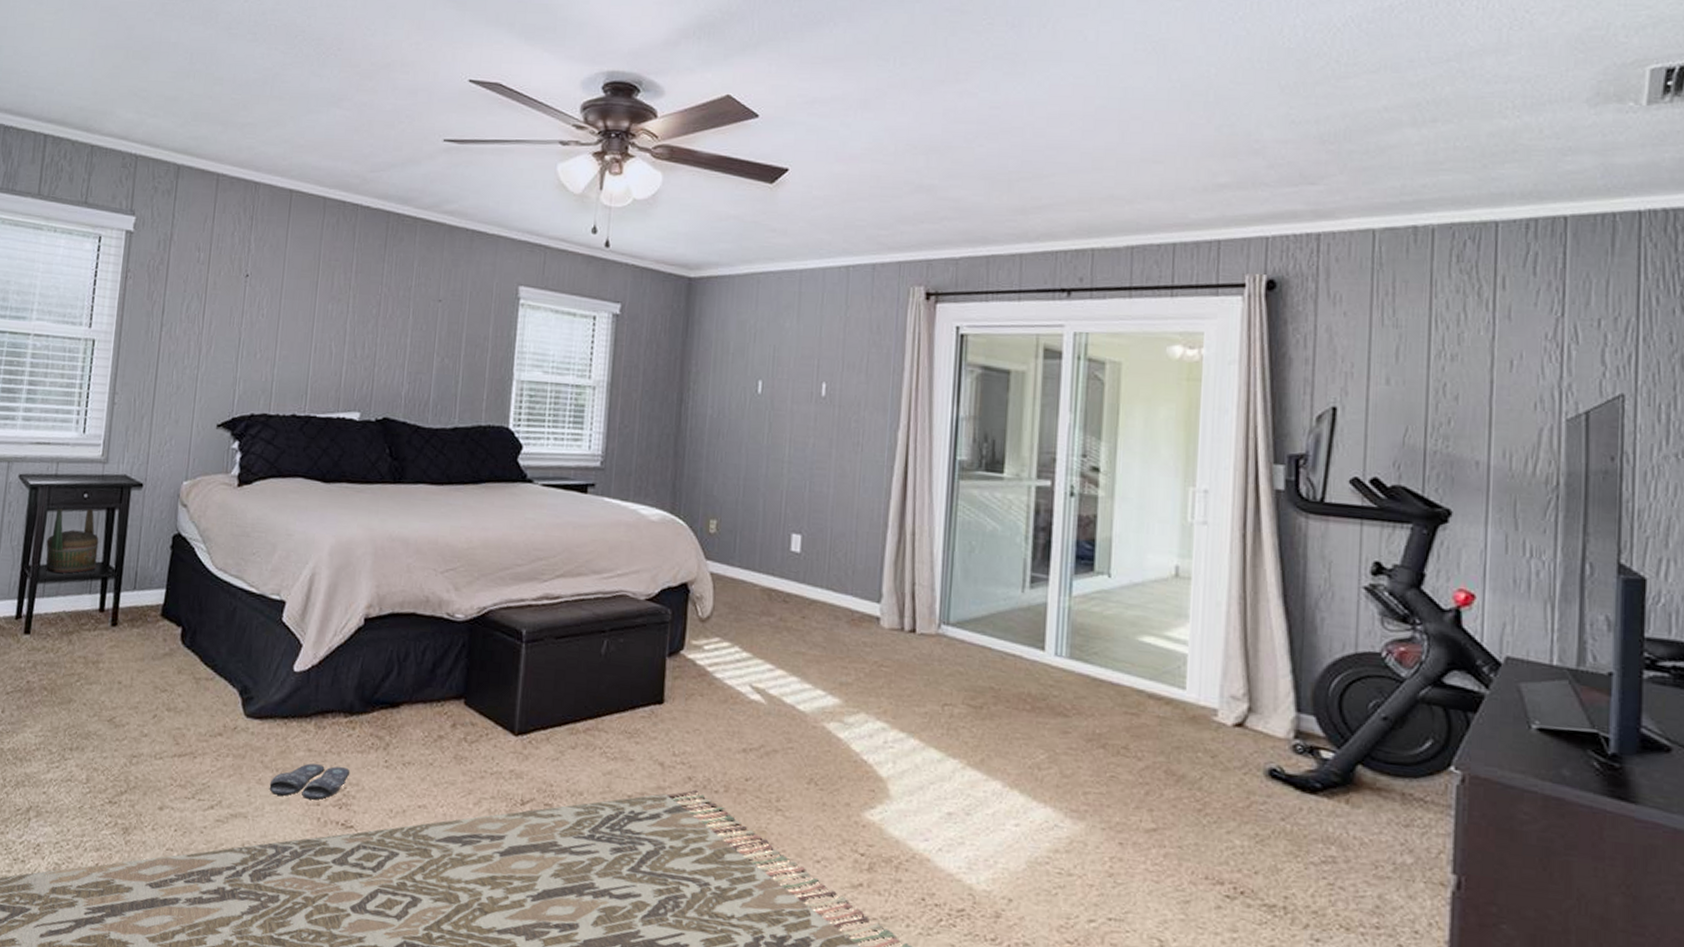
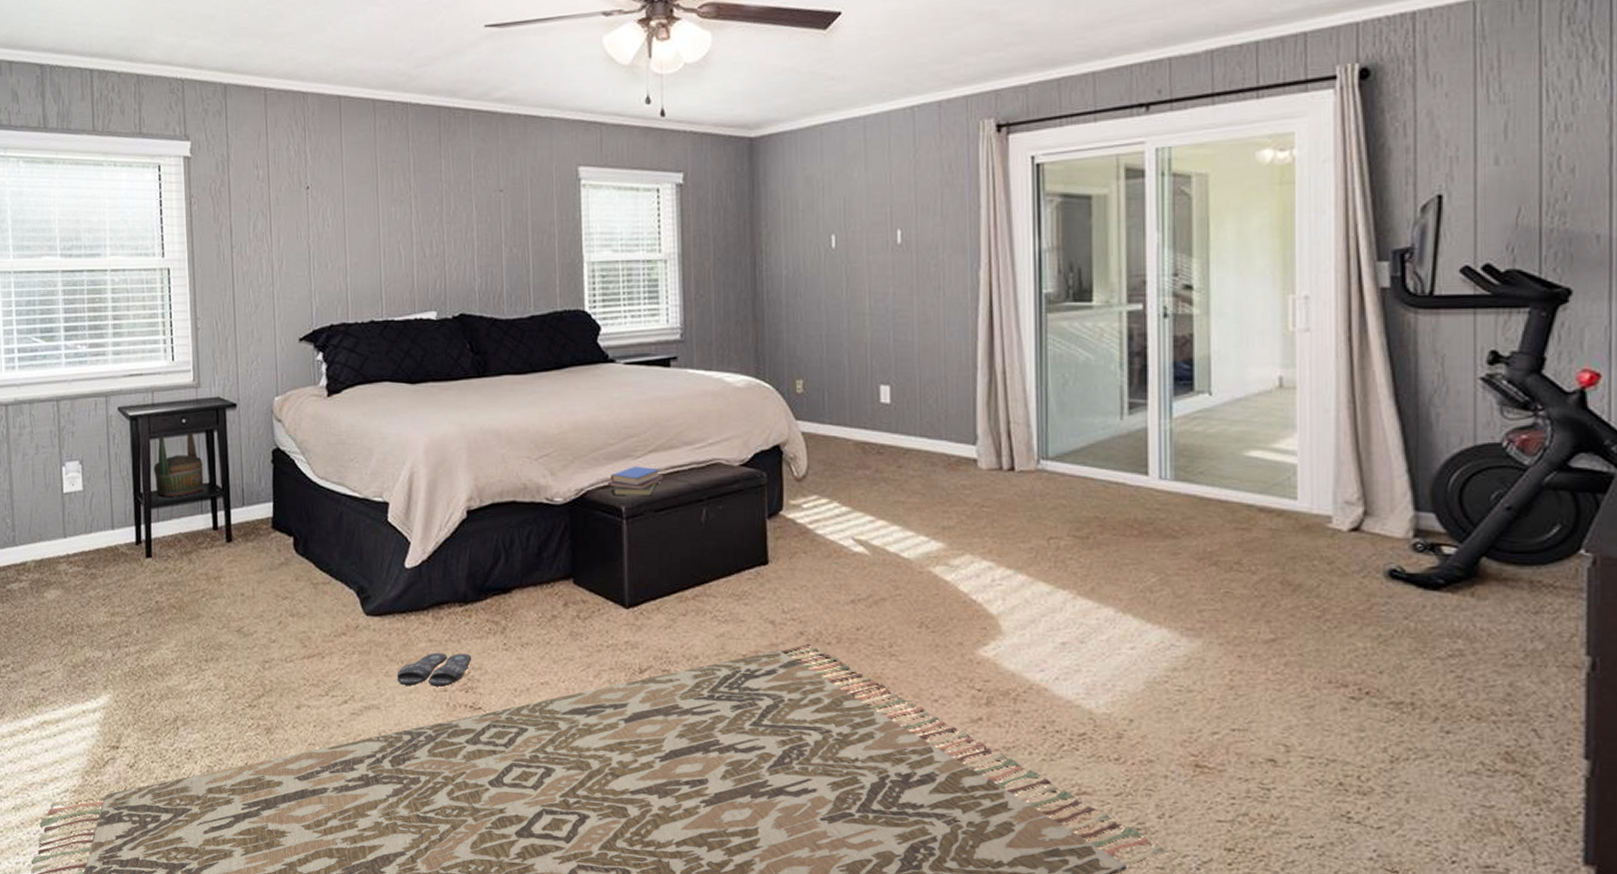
book: none [510,589,569,622] -> present [607,466,664,497]

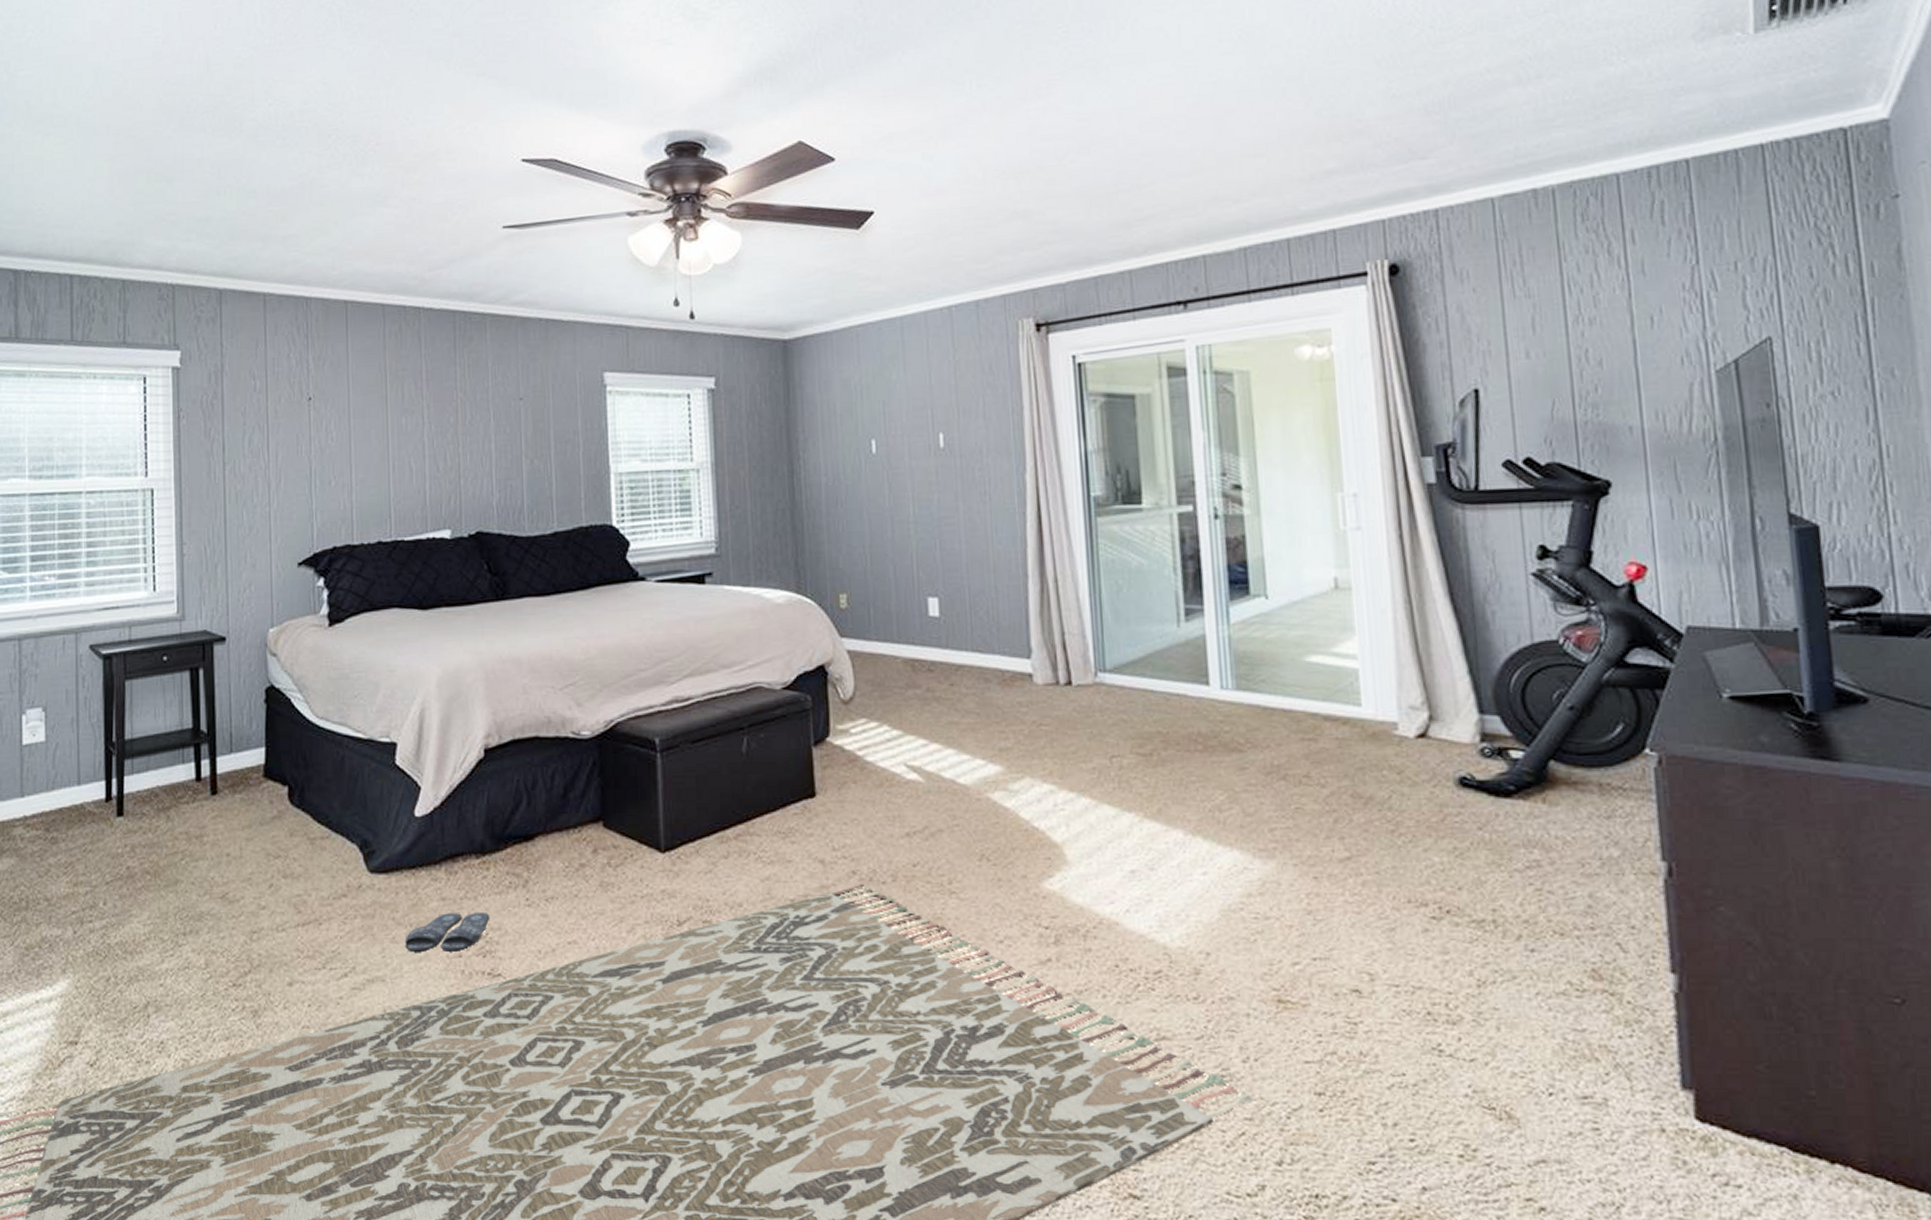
decorative basket: present [154,434,204,498] -> none [129,672,186,747]
book: present [607,466,664,497] -> none [639,692,701,726]

